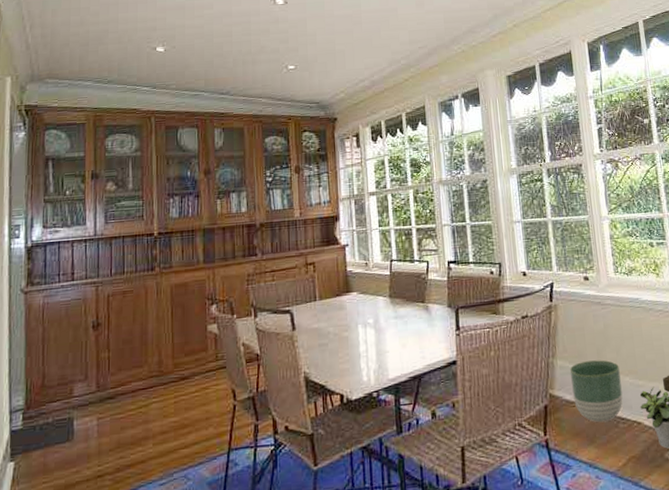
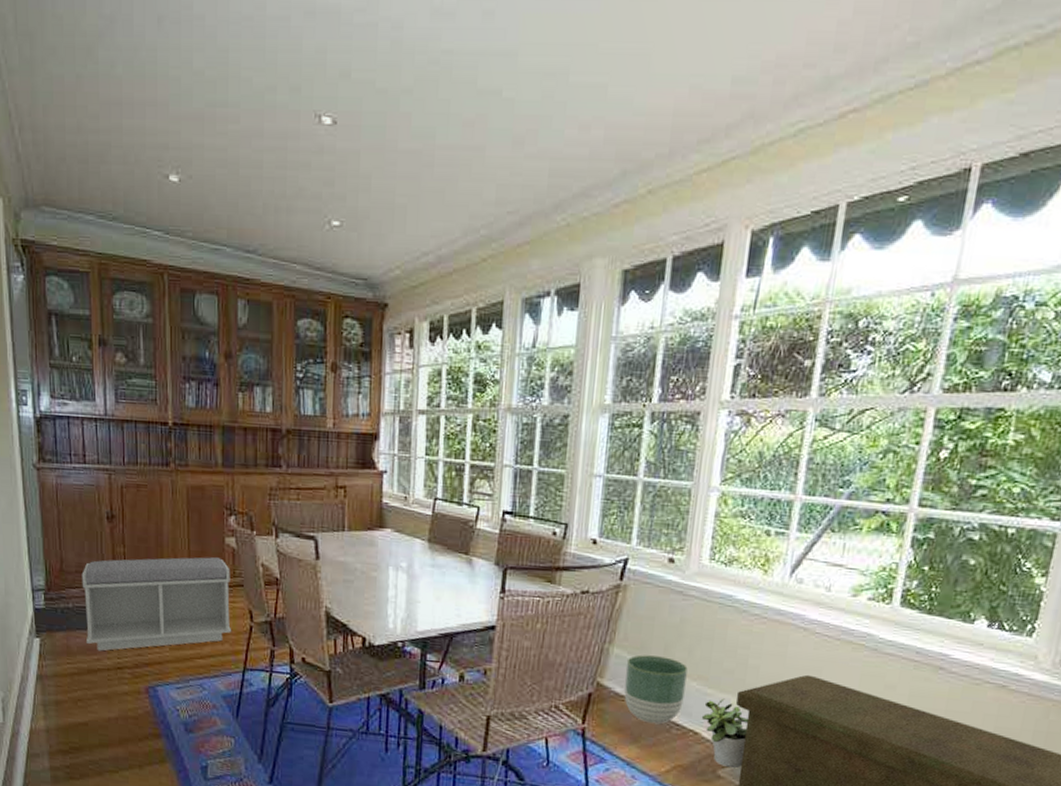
bench: none [63,345,215,462] -> present [81,557,231,651]

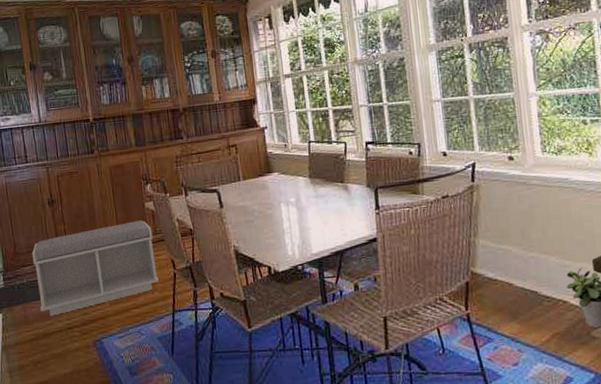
planter: present [624,655,688,724] -> none [492,240,548,300]

